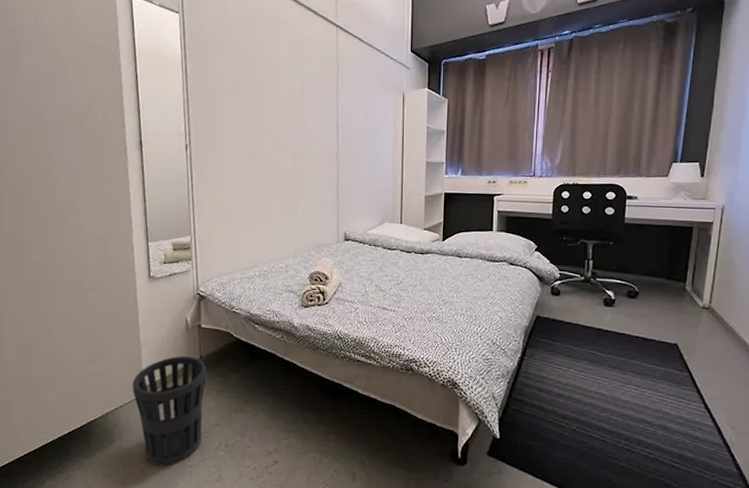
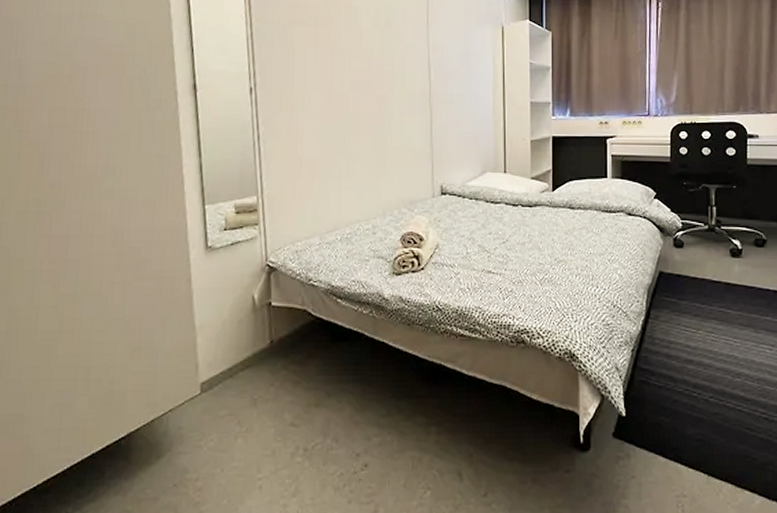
wastebasket: present [132,355,207,467] -> none [185,341,279,483]

